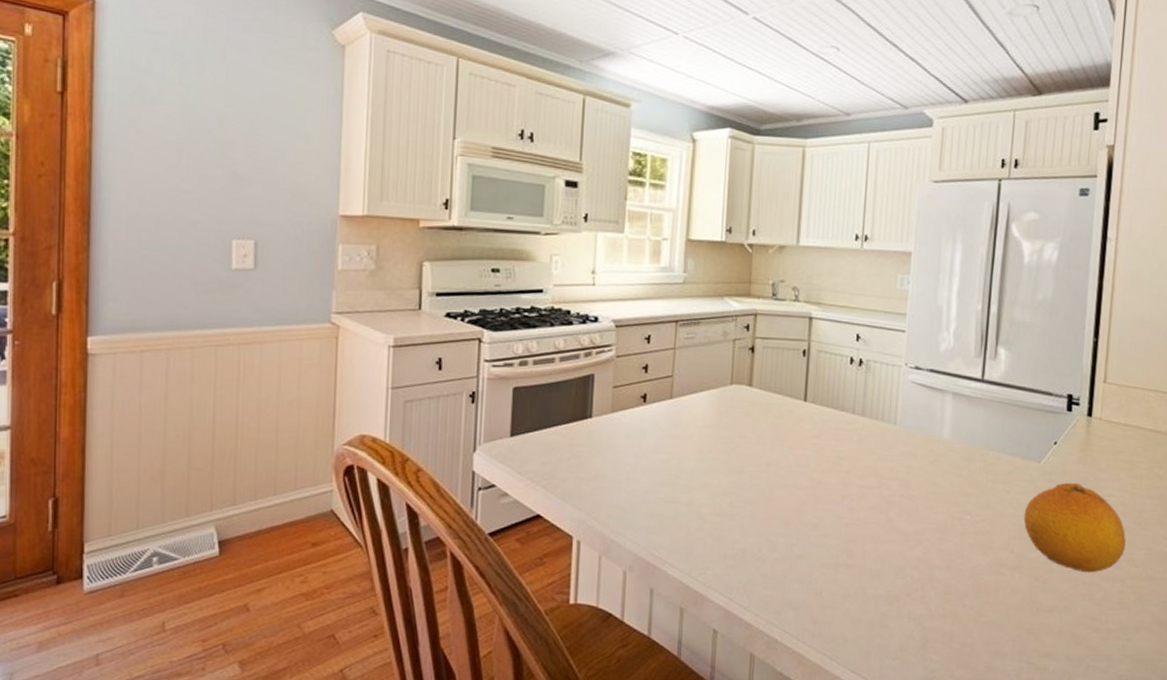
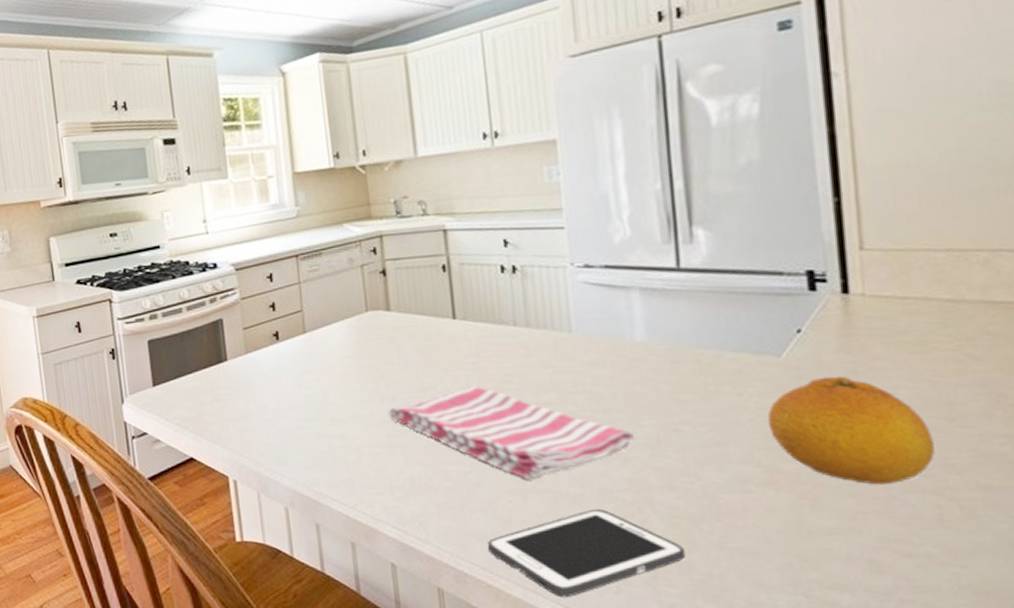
dish towel: none [734,465,928,556] -> present [388,385,634,480]
cell phone: none [798,583,951,663] -> present [487,508,686,598]

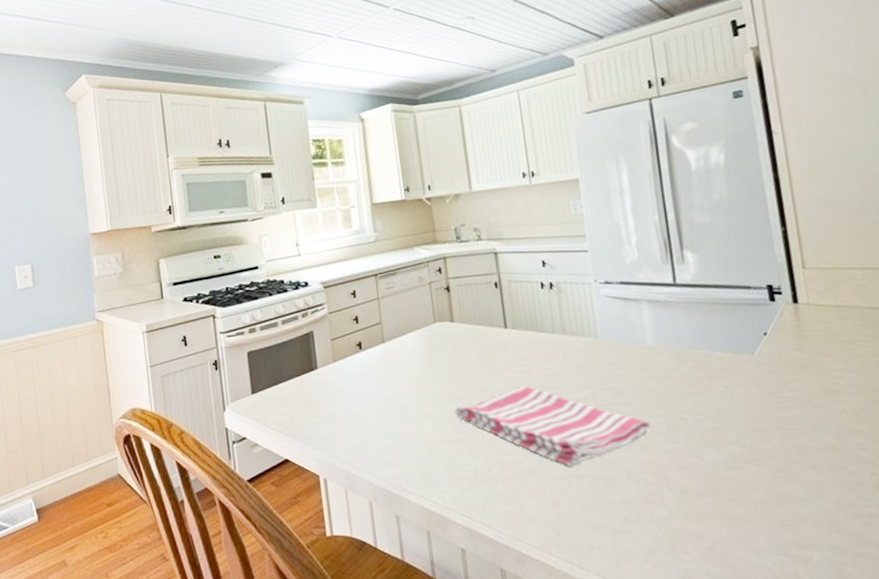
cell phone: present [487,508,686,598] -> none [539,489,696,570]
fruit: present [767,376,935,485] -> none [747,369,868,458]

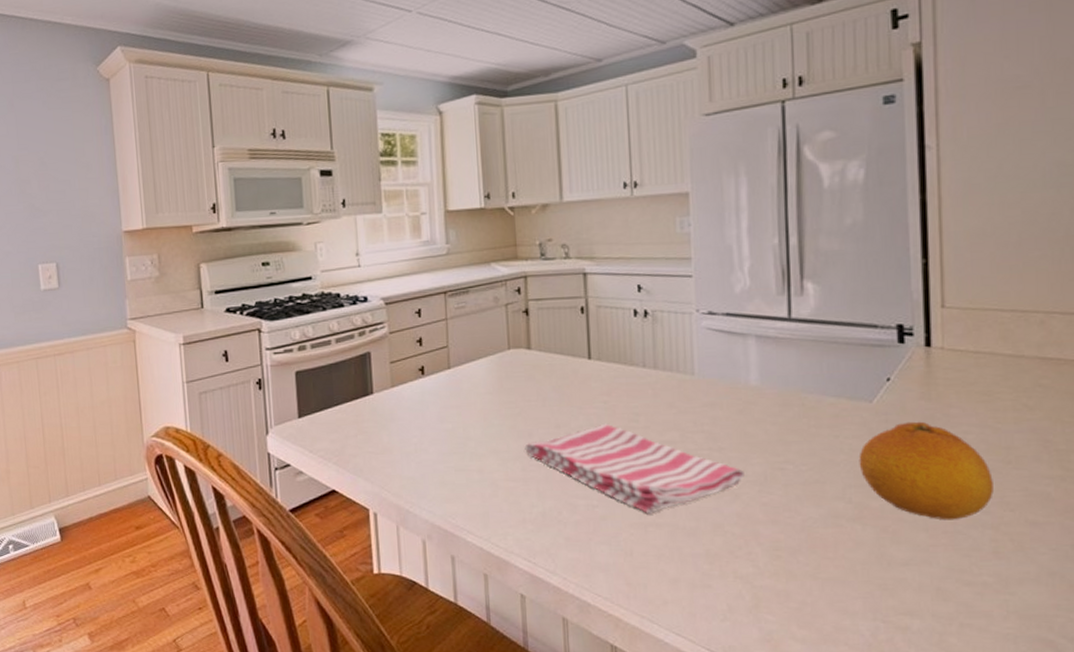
fruit: none [747,369,868,458] -> present [858,421,993,520]

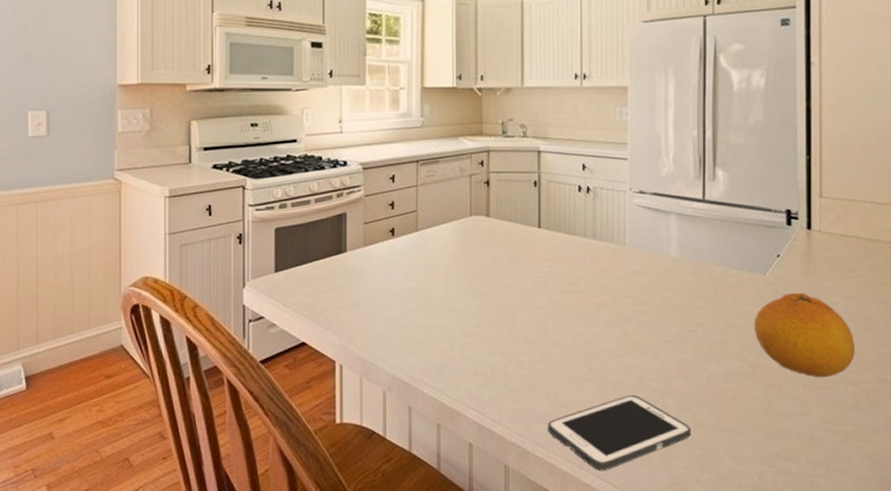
dish towel: present [524,423,744,515] -> none [479,286,663,370]
cell phone: none [609,541,784,626] -> present [547,394,692,471]

